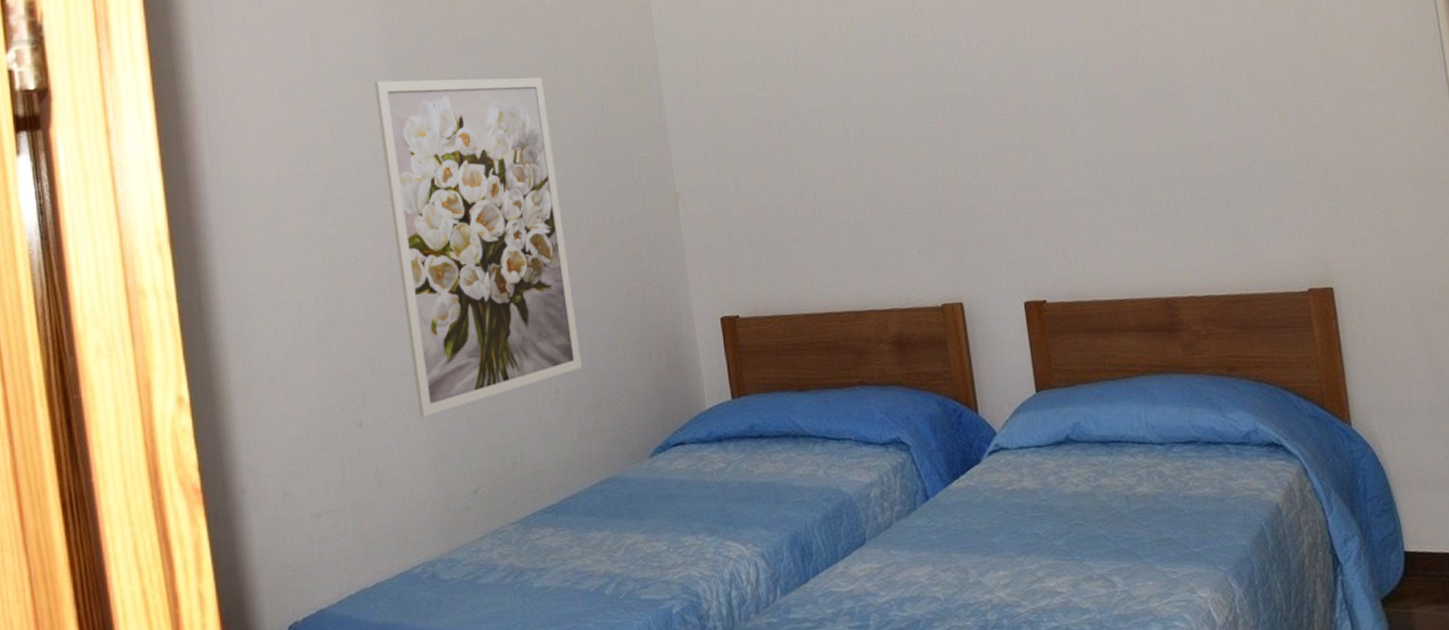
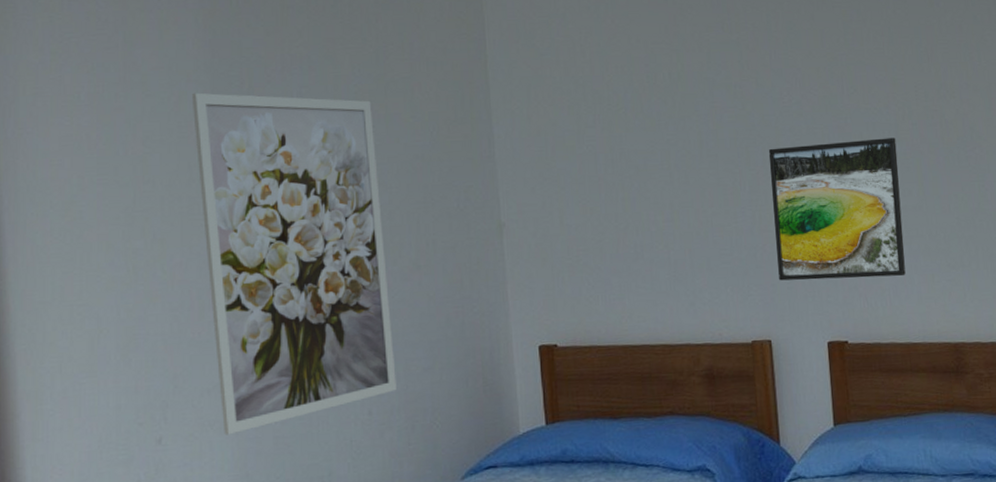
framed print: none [948,78,1106,239] -> present [768,137,906,281]

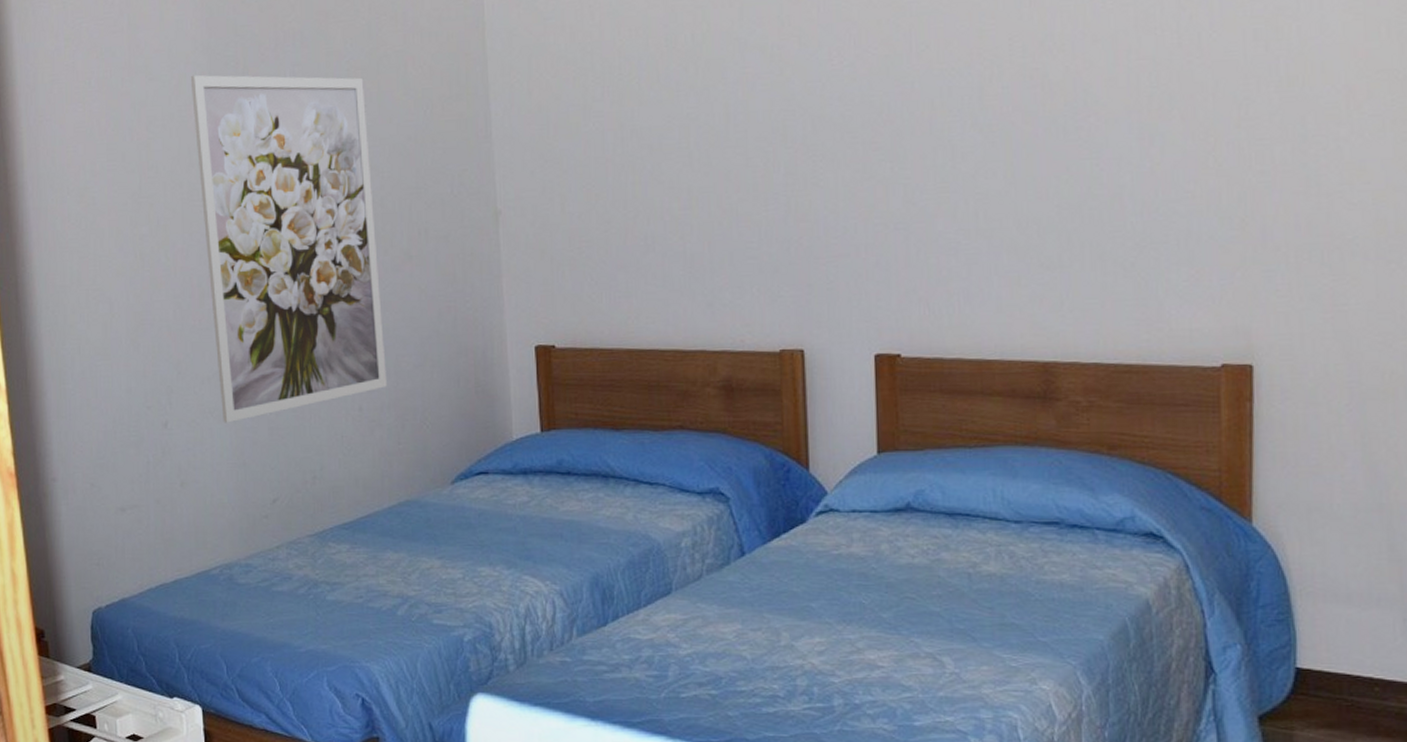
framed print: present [768,137,906,281] -> none [810,105,982,281]

